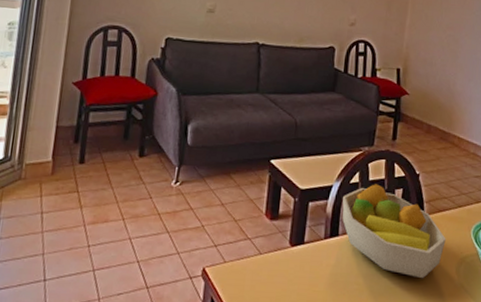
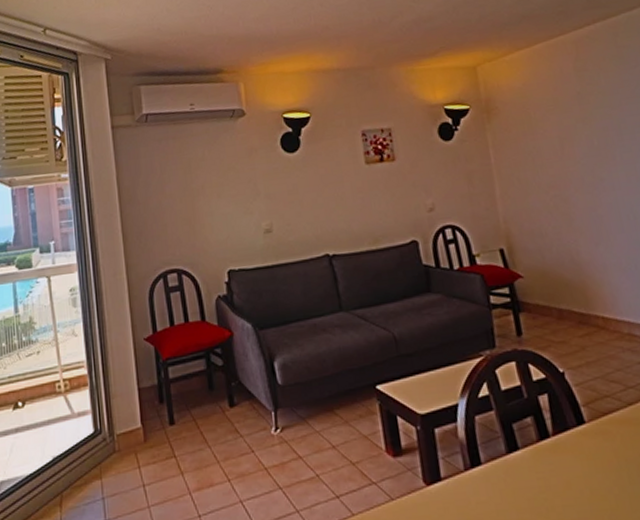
fruit bowl: present [342,184,446,278] -> none [474,393,625,504]

